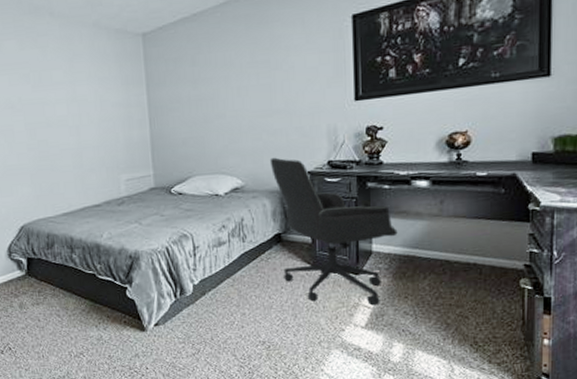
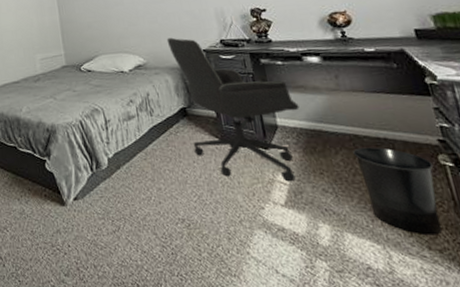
waste bin: none [441,271,514,351] -> present [353,147,443,236]

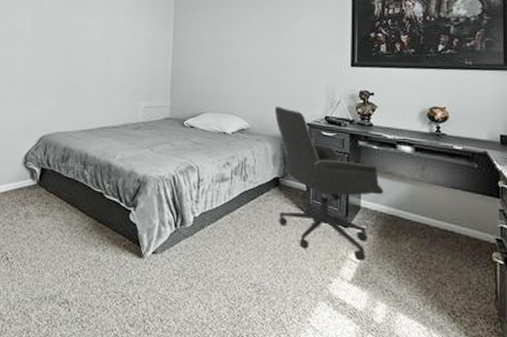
waste bin: present [353,147,443,236] -> none [422,237,487,323]

